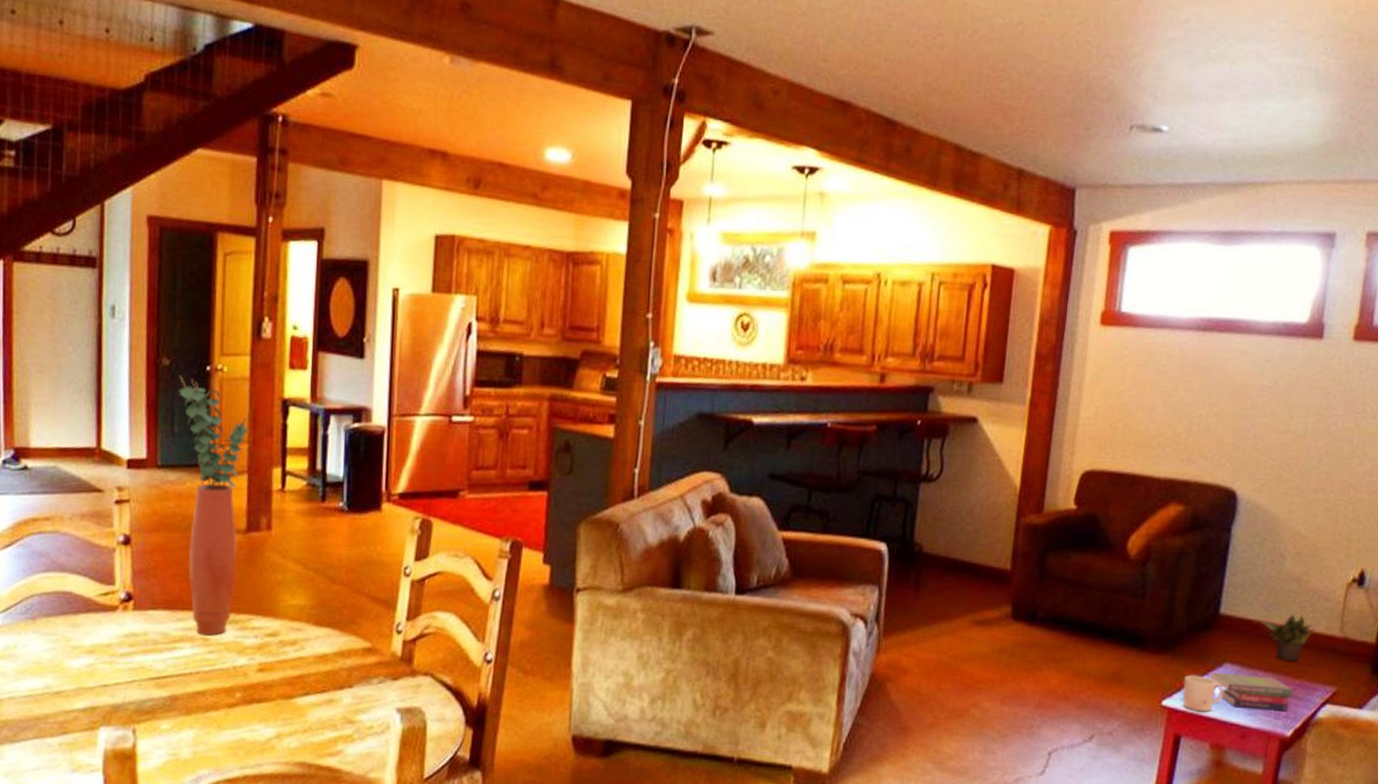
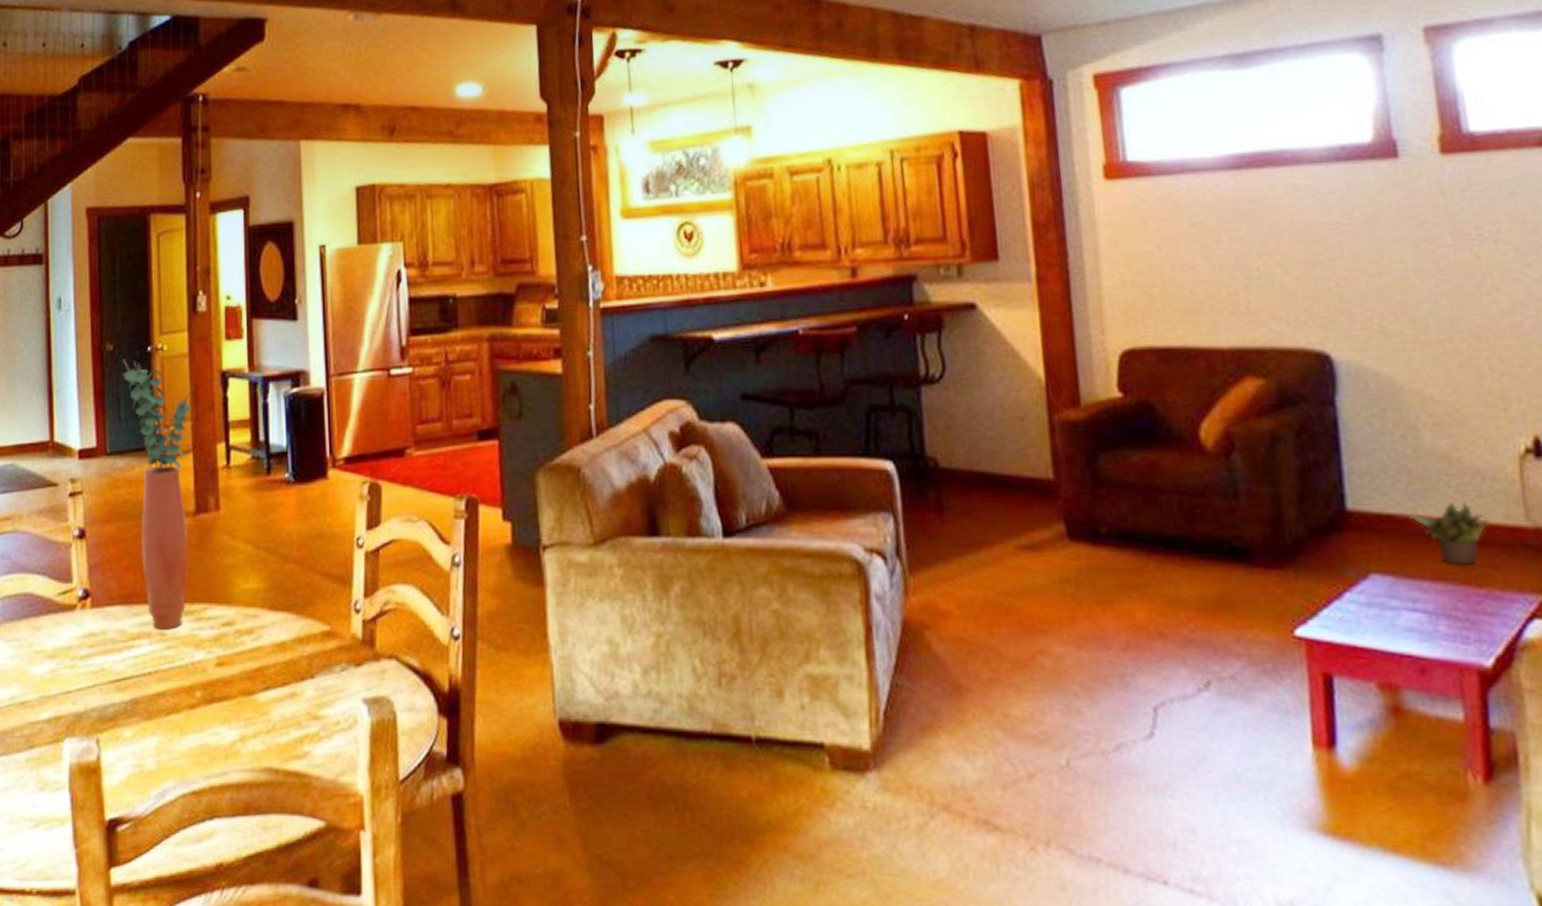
mug: present [1182,675,1223,712] -> none [1317,593,1379,641]
books: present [1210,672,1294,712] -> none [1354,586,1481,633]

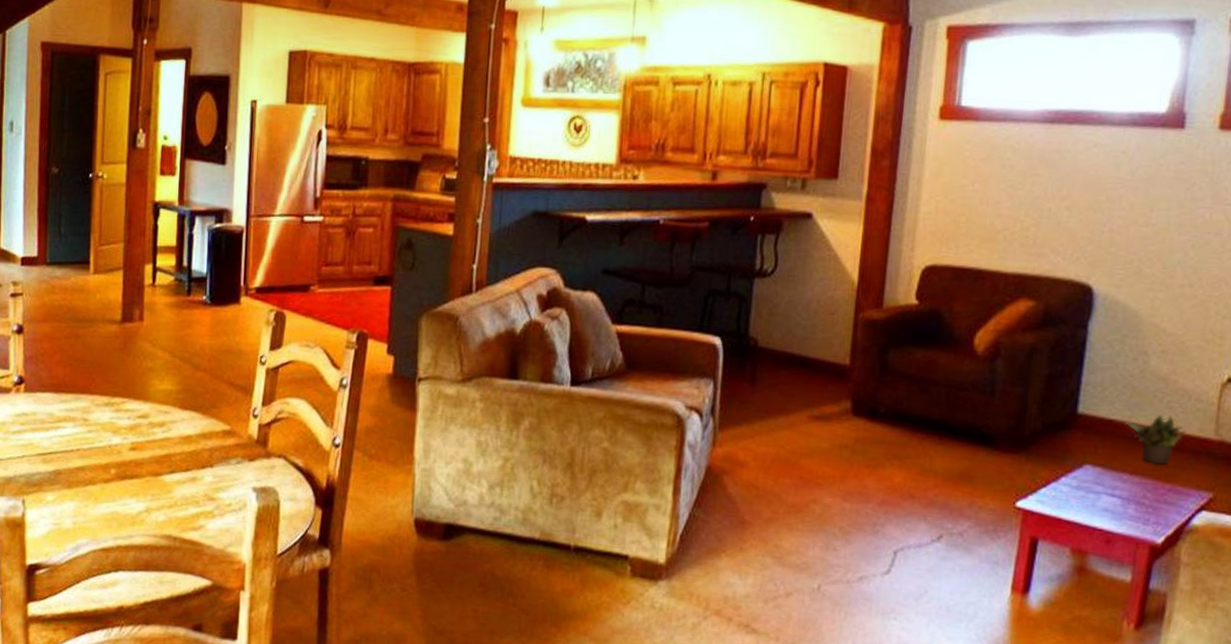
vase: present [122,359,191,630] -> none [64,182,124,417]

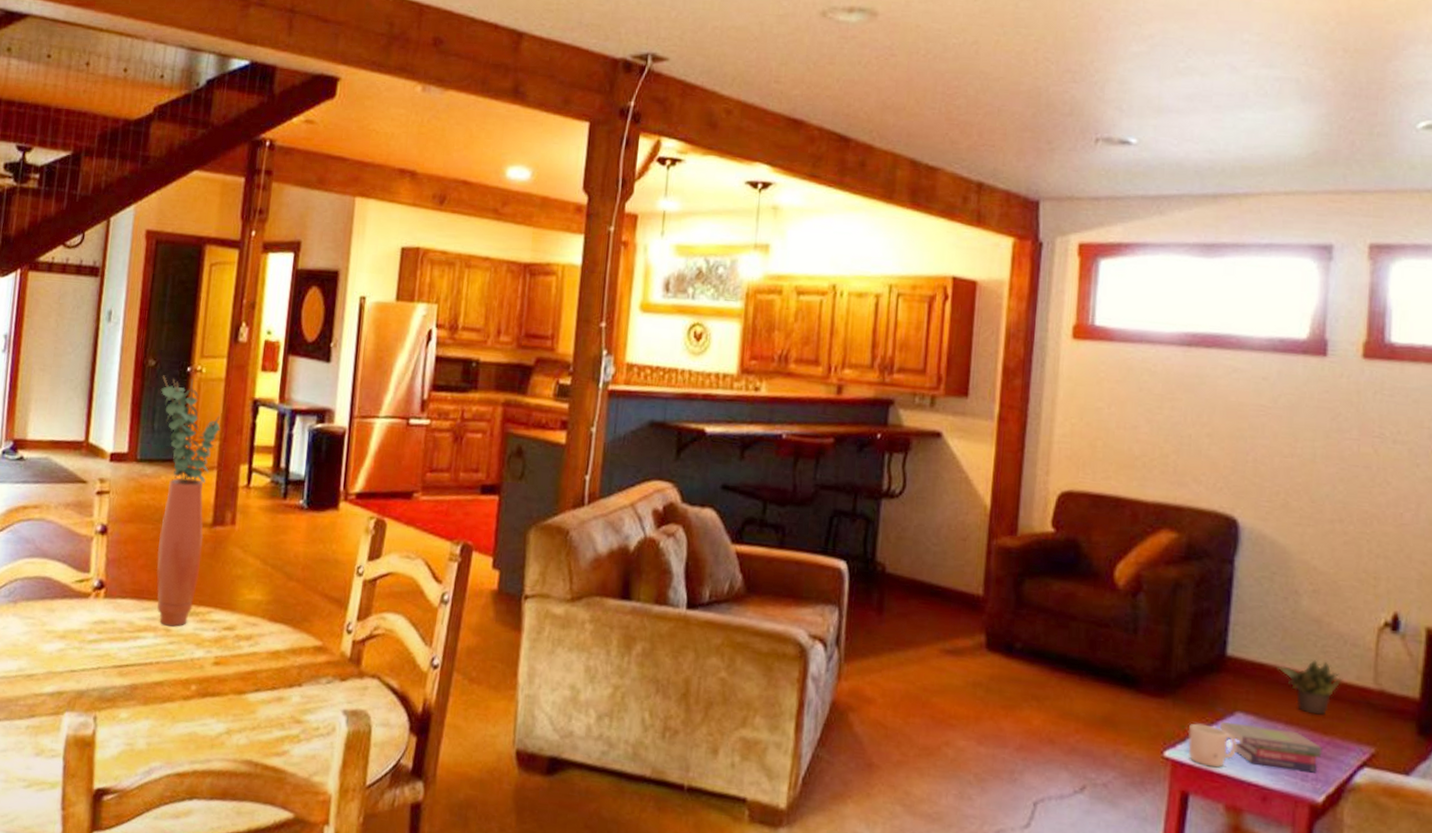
vase: none [64,182,124,417] -> present [156,375,221,627]
mug: none [1038,475,1084,515] -> present [1187,723,1237,768]
books: none [1069,474,1164,518] -> present [1220,722,1322,773]

